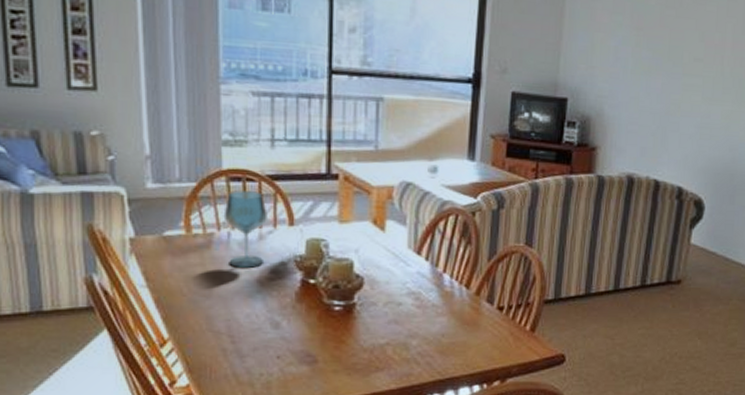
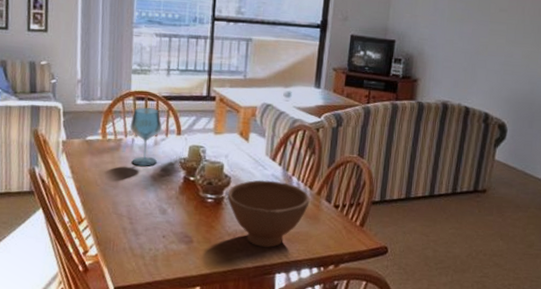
bowl: none [360,279,467,363] -> present [227,180,310,248]

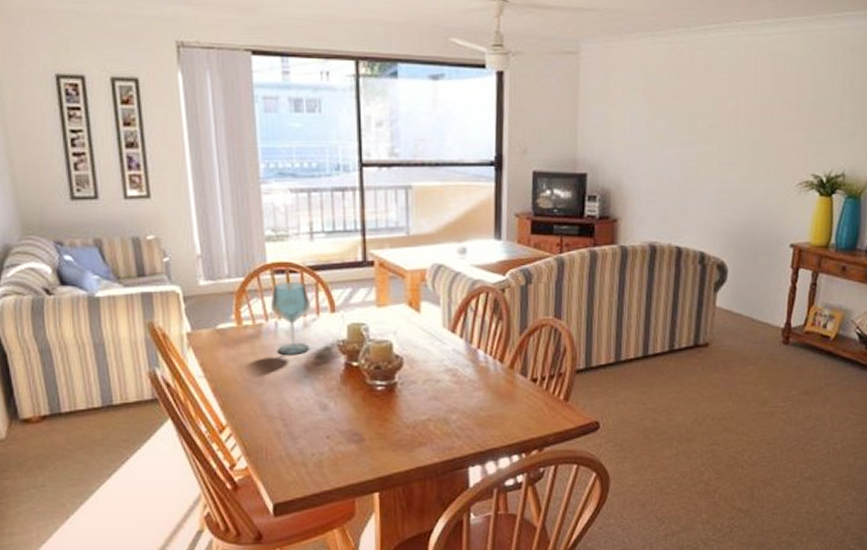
bowl: present [227,180,310,248] -> none [401,357,501,437]

